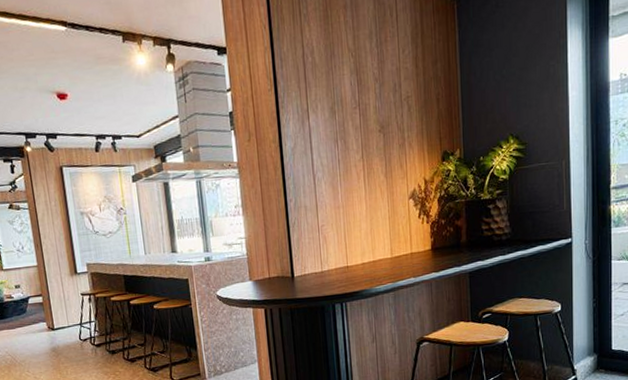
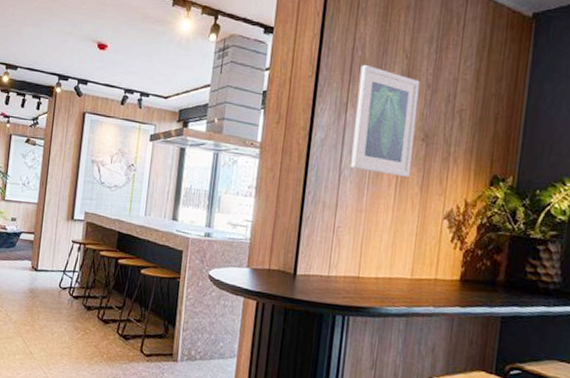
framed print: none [313,69,374,170] -> present [351,64,421,177]

